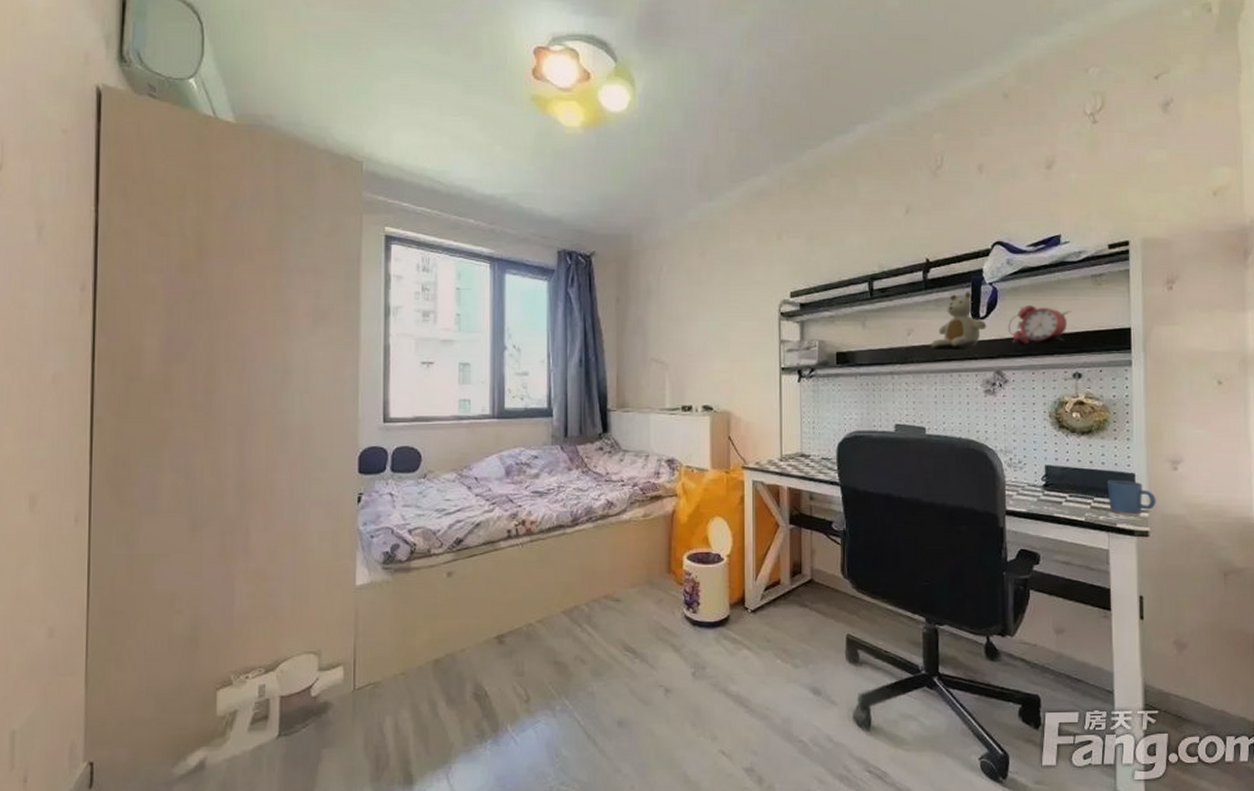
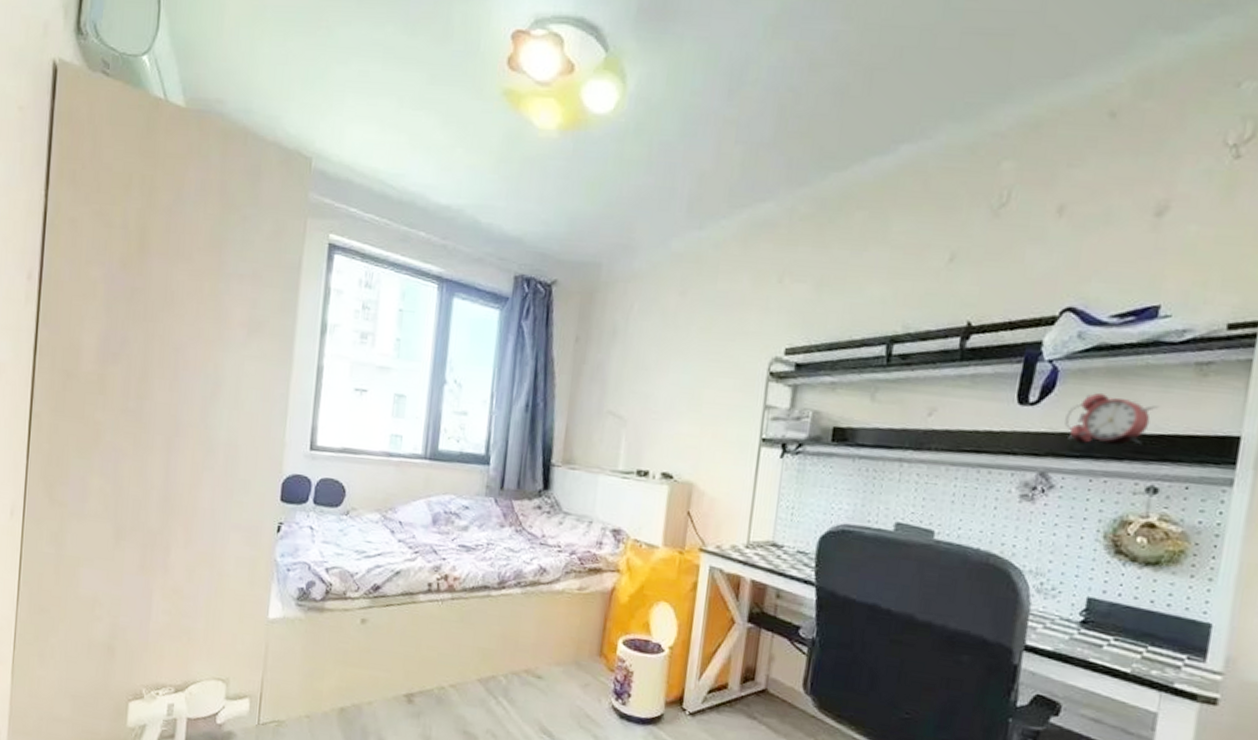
stuffed bear: present [931,291,987,349] -> none [957,368,1037,441]
mug: present [1107,480,1156,515] -> none [1167,627,1237,677]

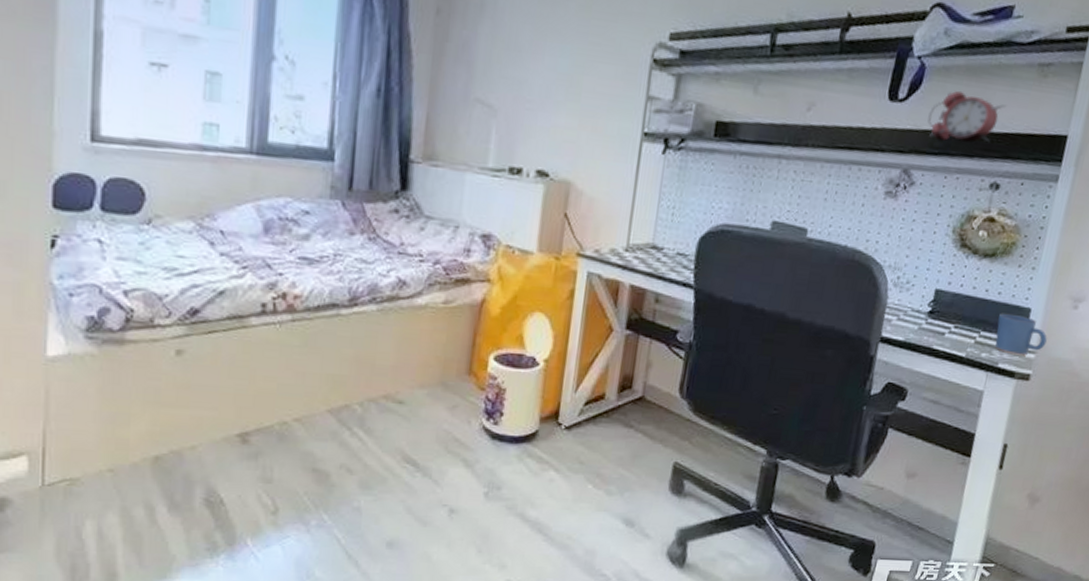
mug: none [1167,627,1237,677] -> present [995,313,1047,356]

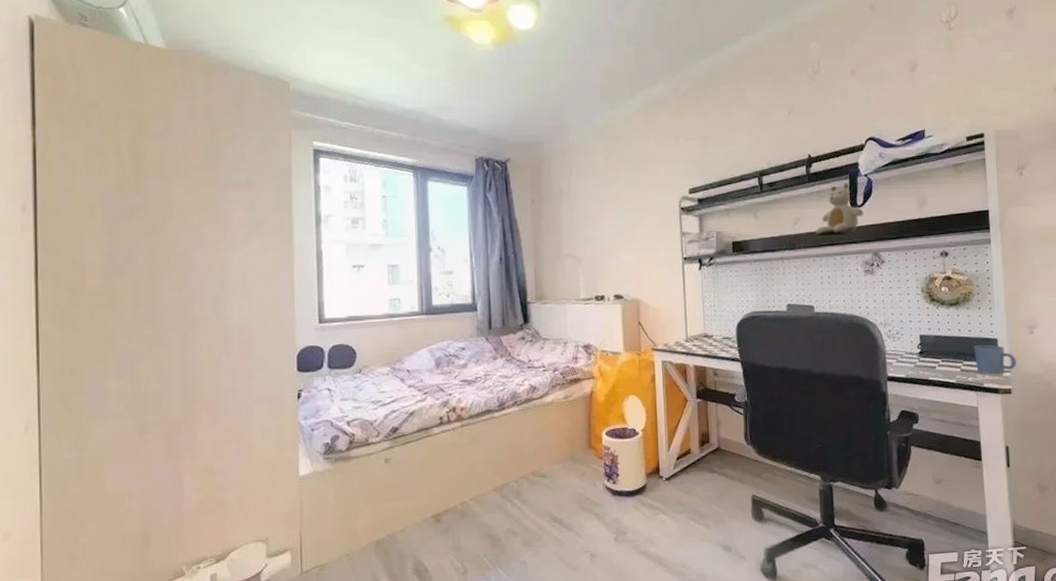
stuffed bear: none [832,63,905,138] -> present [816,183,864,236]
alarm clock: present [927,90,1007,143] -> none [882,192,938,230]

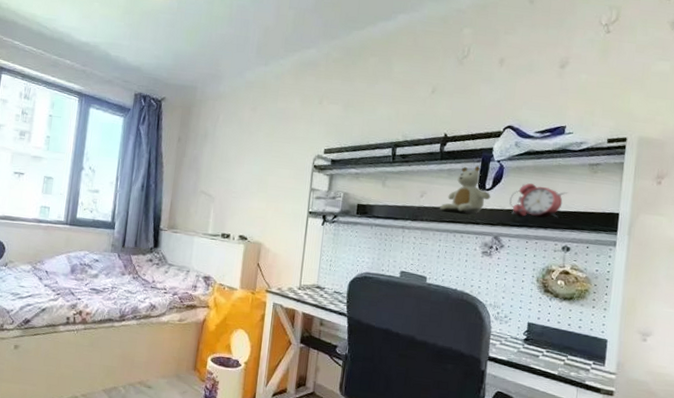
alarm clock: none [882,192,938,230] -> present [509,183,568,219]
mug: present [974,344,1016,376] -> none [581,342,624,376]

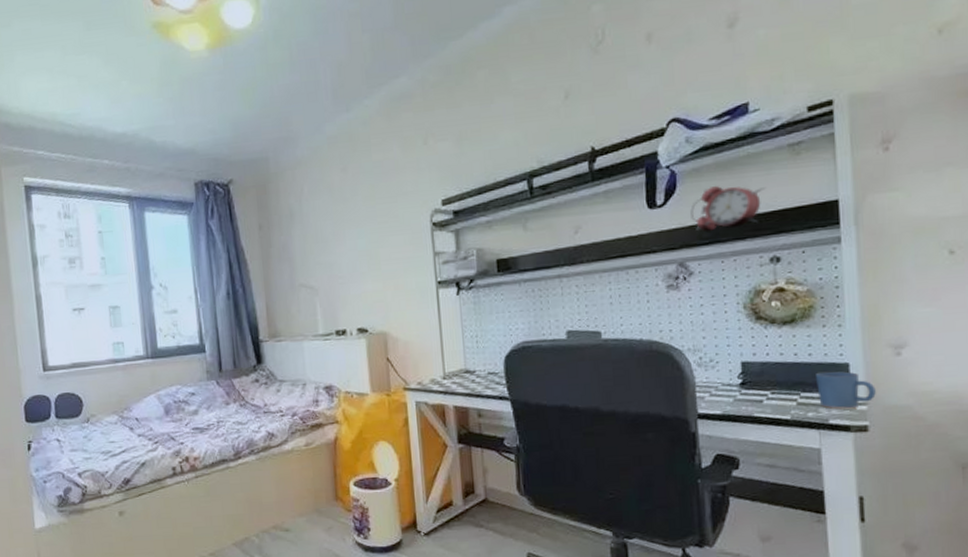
stuffed bear: present [440,165,491,215] -> none [602,178,666,246]
mug: none [581,342,624,376] -> present [816,371,876,410]

